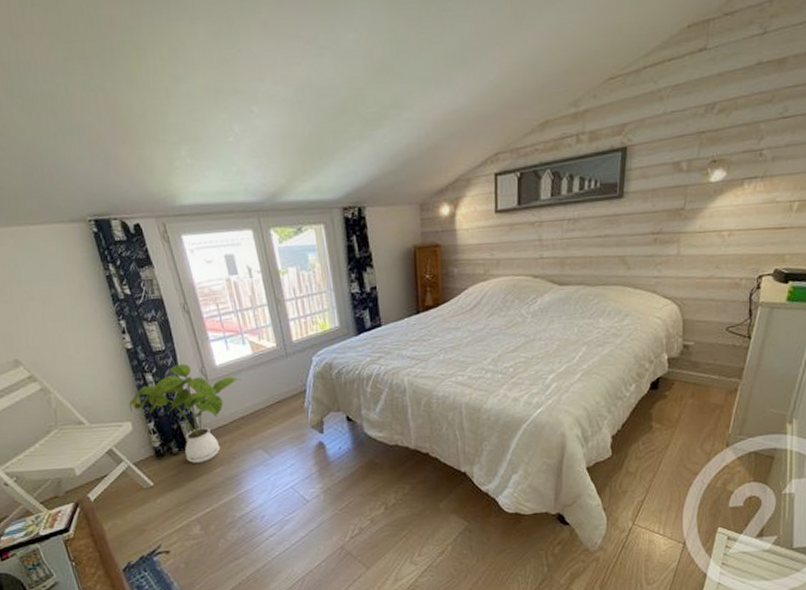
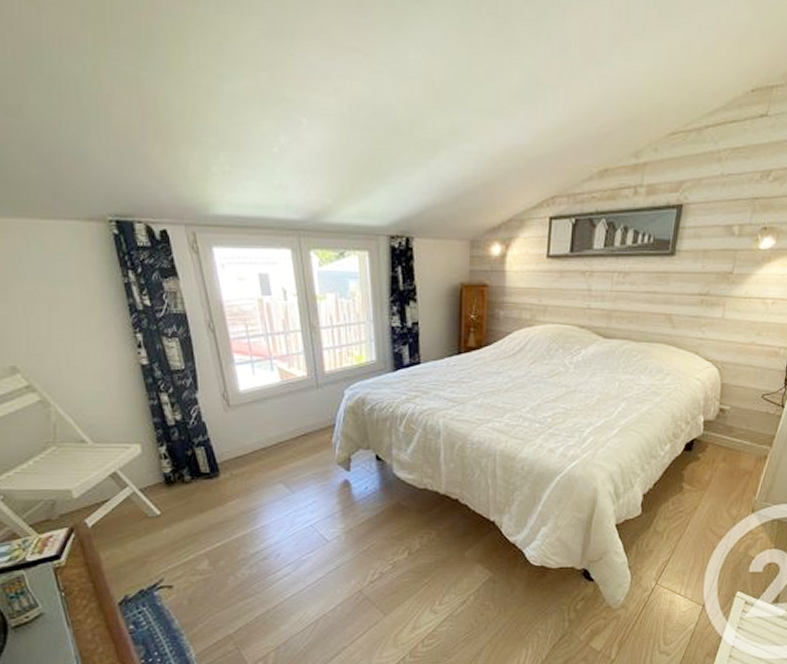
house plant: present [128,364,241,463] -> none [139,386,266,493]

